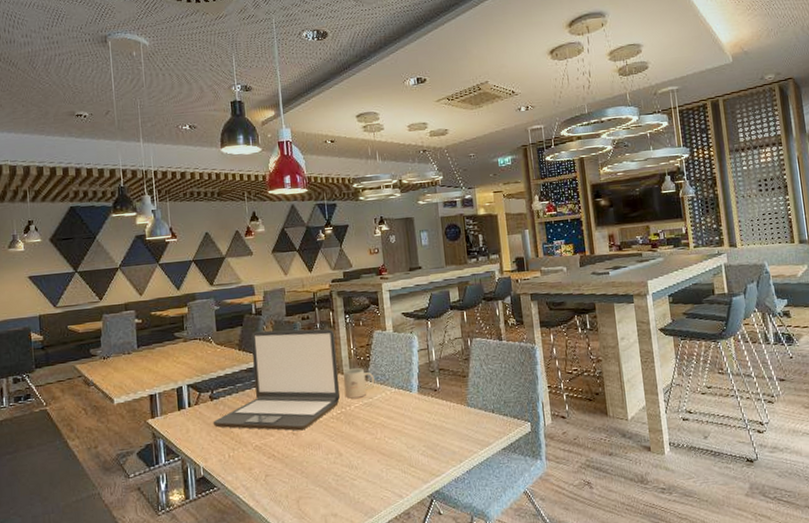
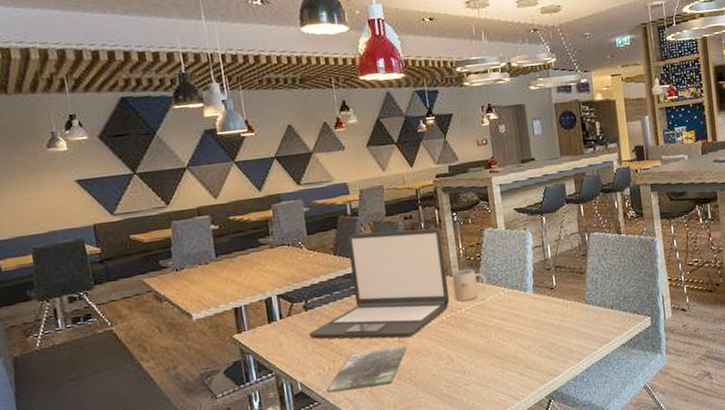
magazine: none [225,439,299,479] -> present [326,346,406,393]

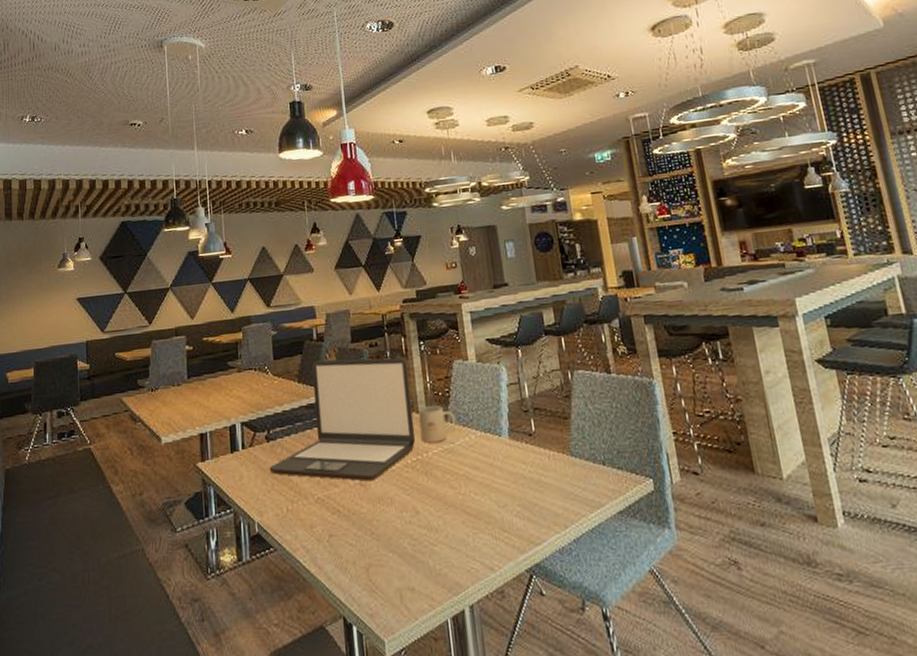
magazine: present [326,346,406,393] -> none [282,491,368,538]

